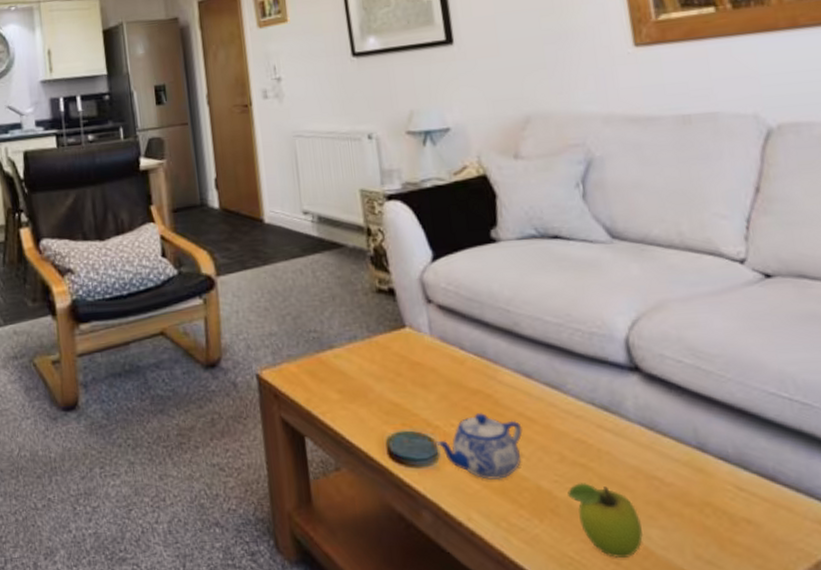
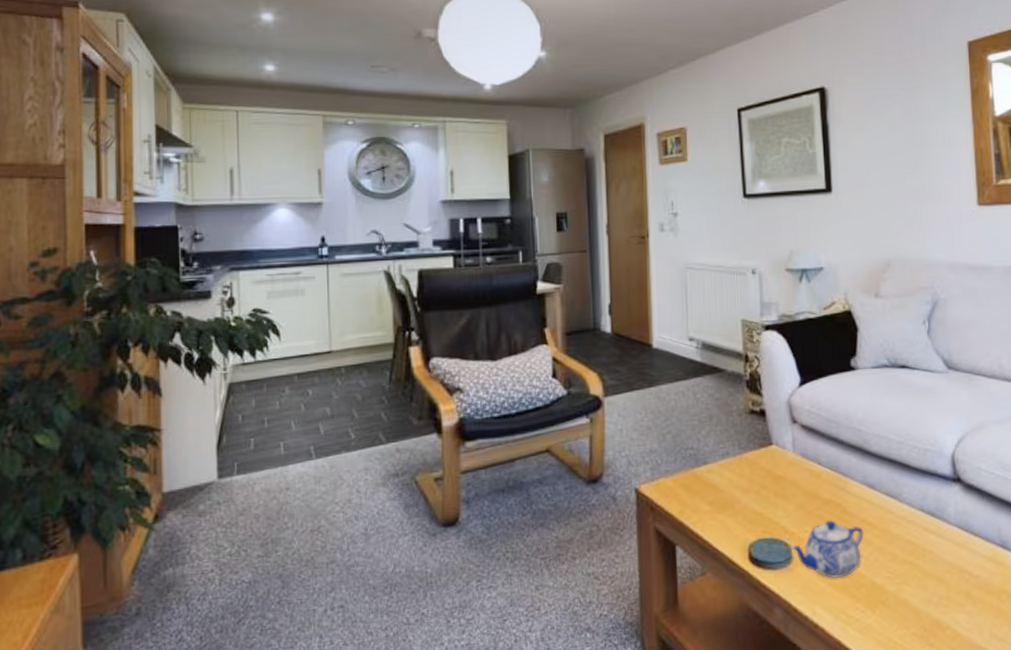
fruit: present [567,483,644,558] -> none [896,578,954,640]

